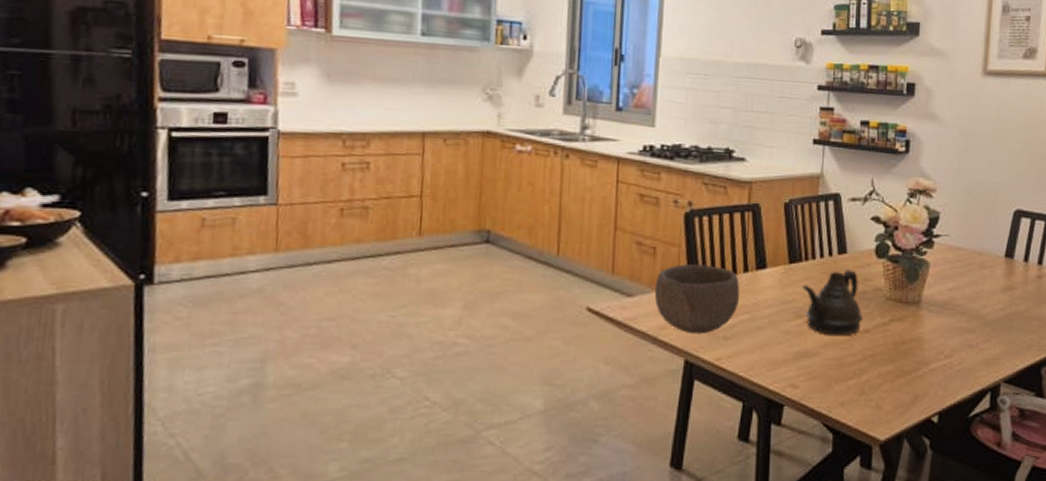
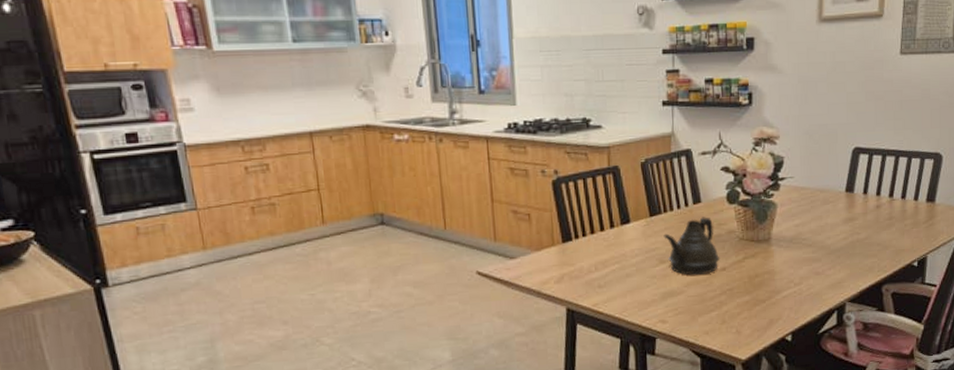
bowl: present [654,264,740,334] -> none [533,225,609,286]

